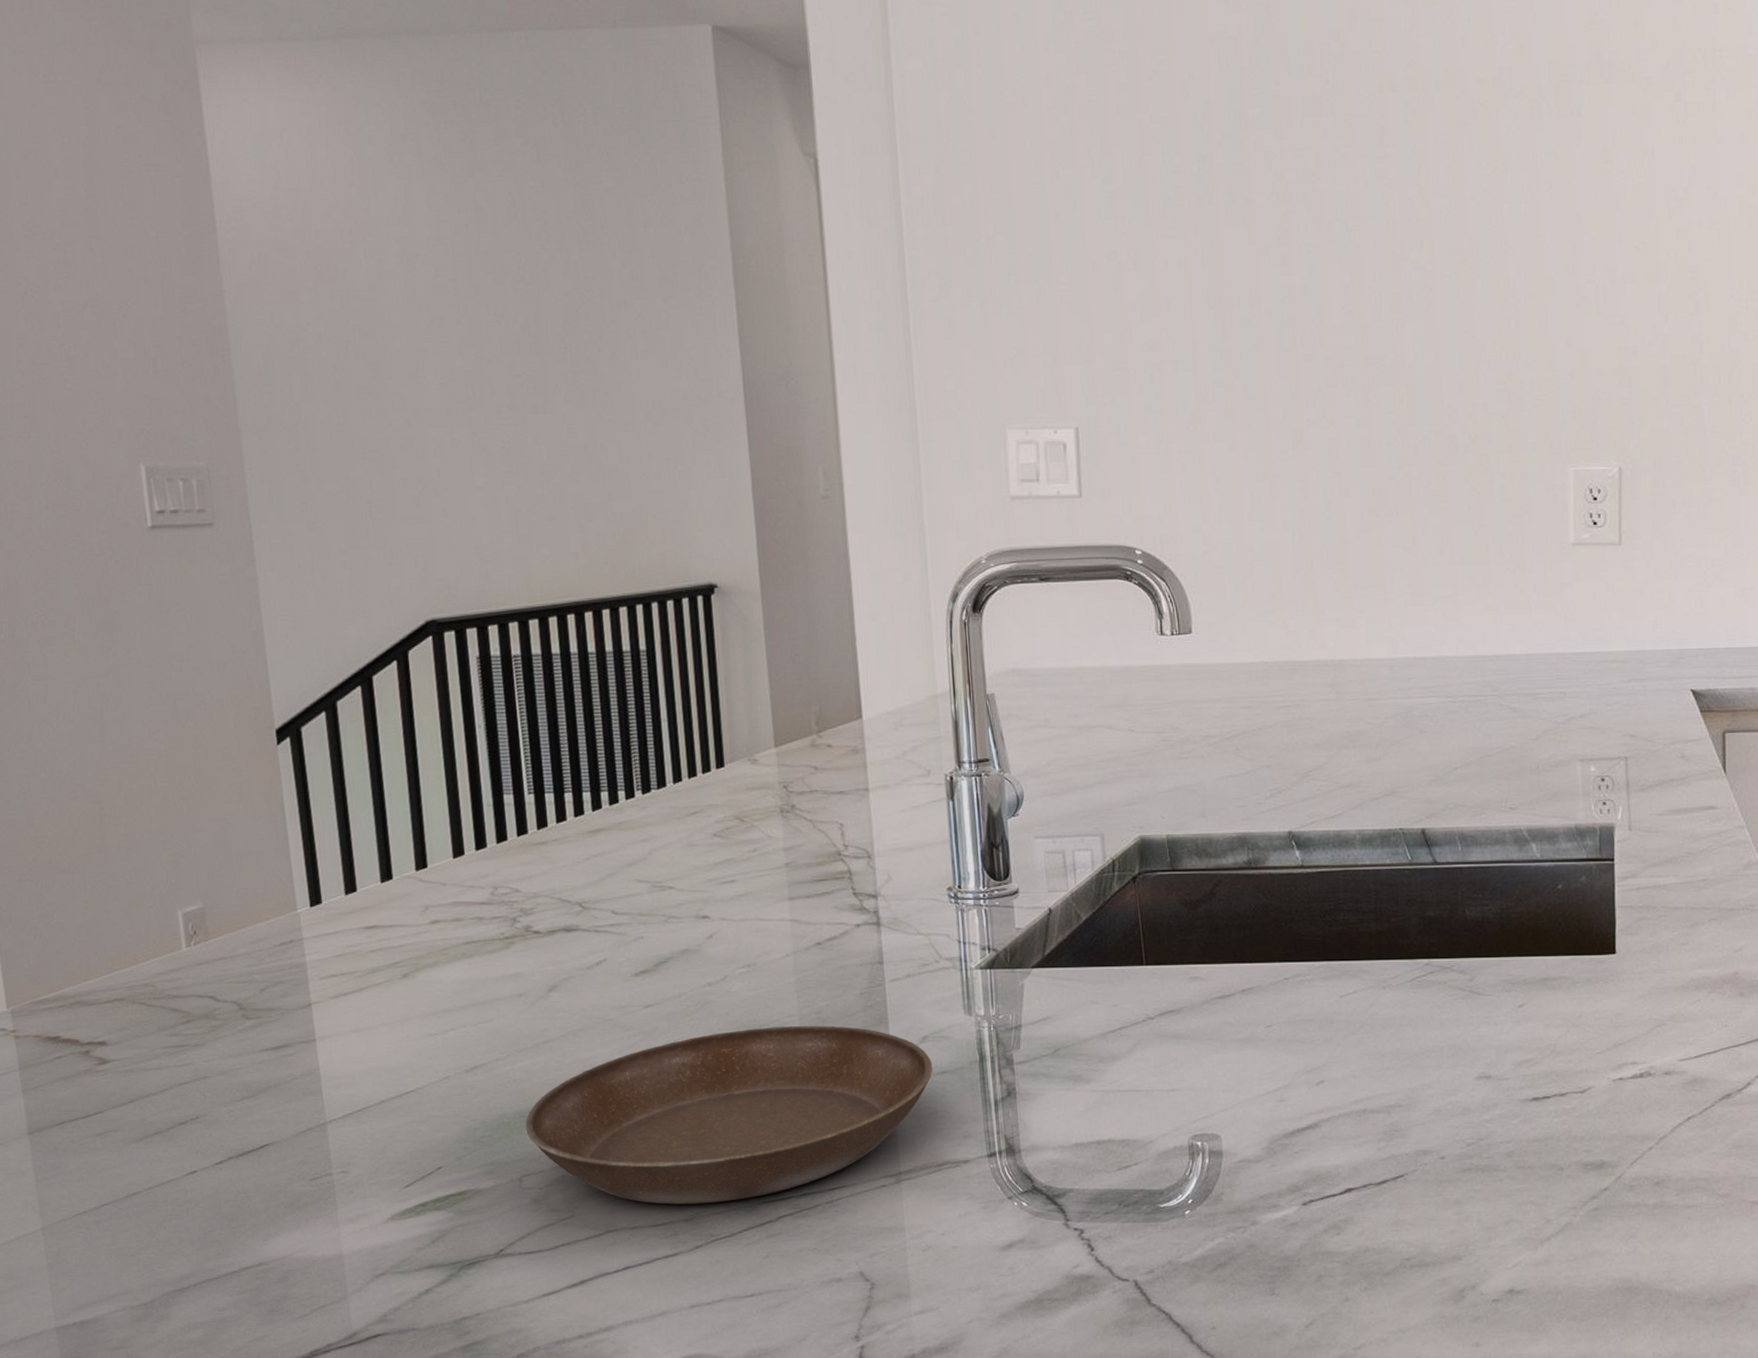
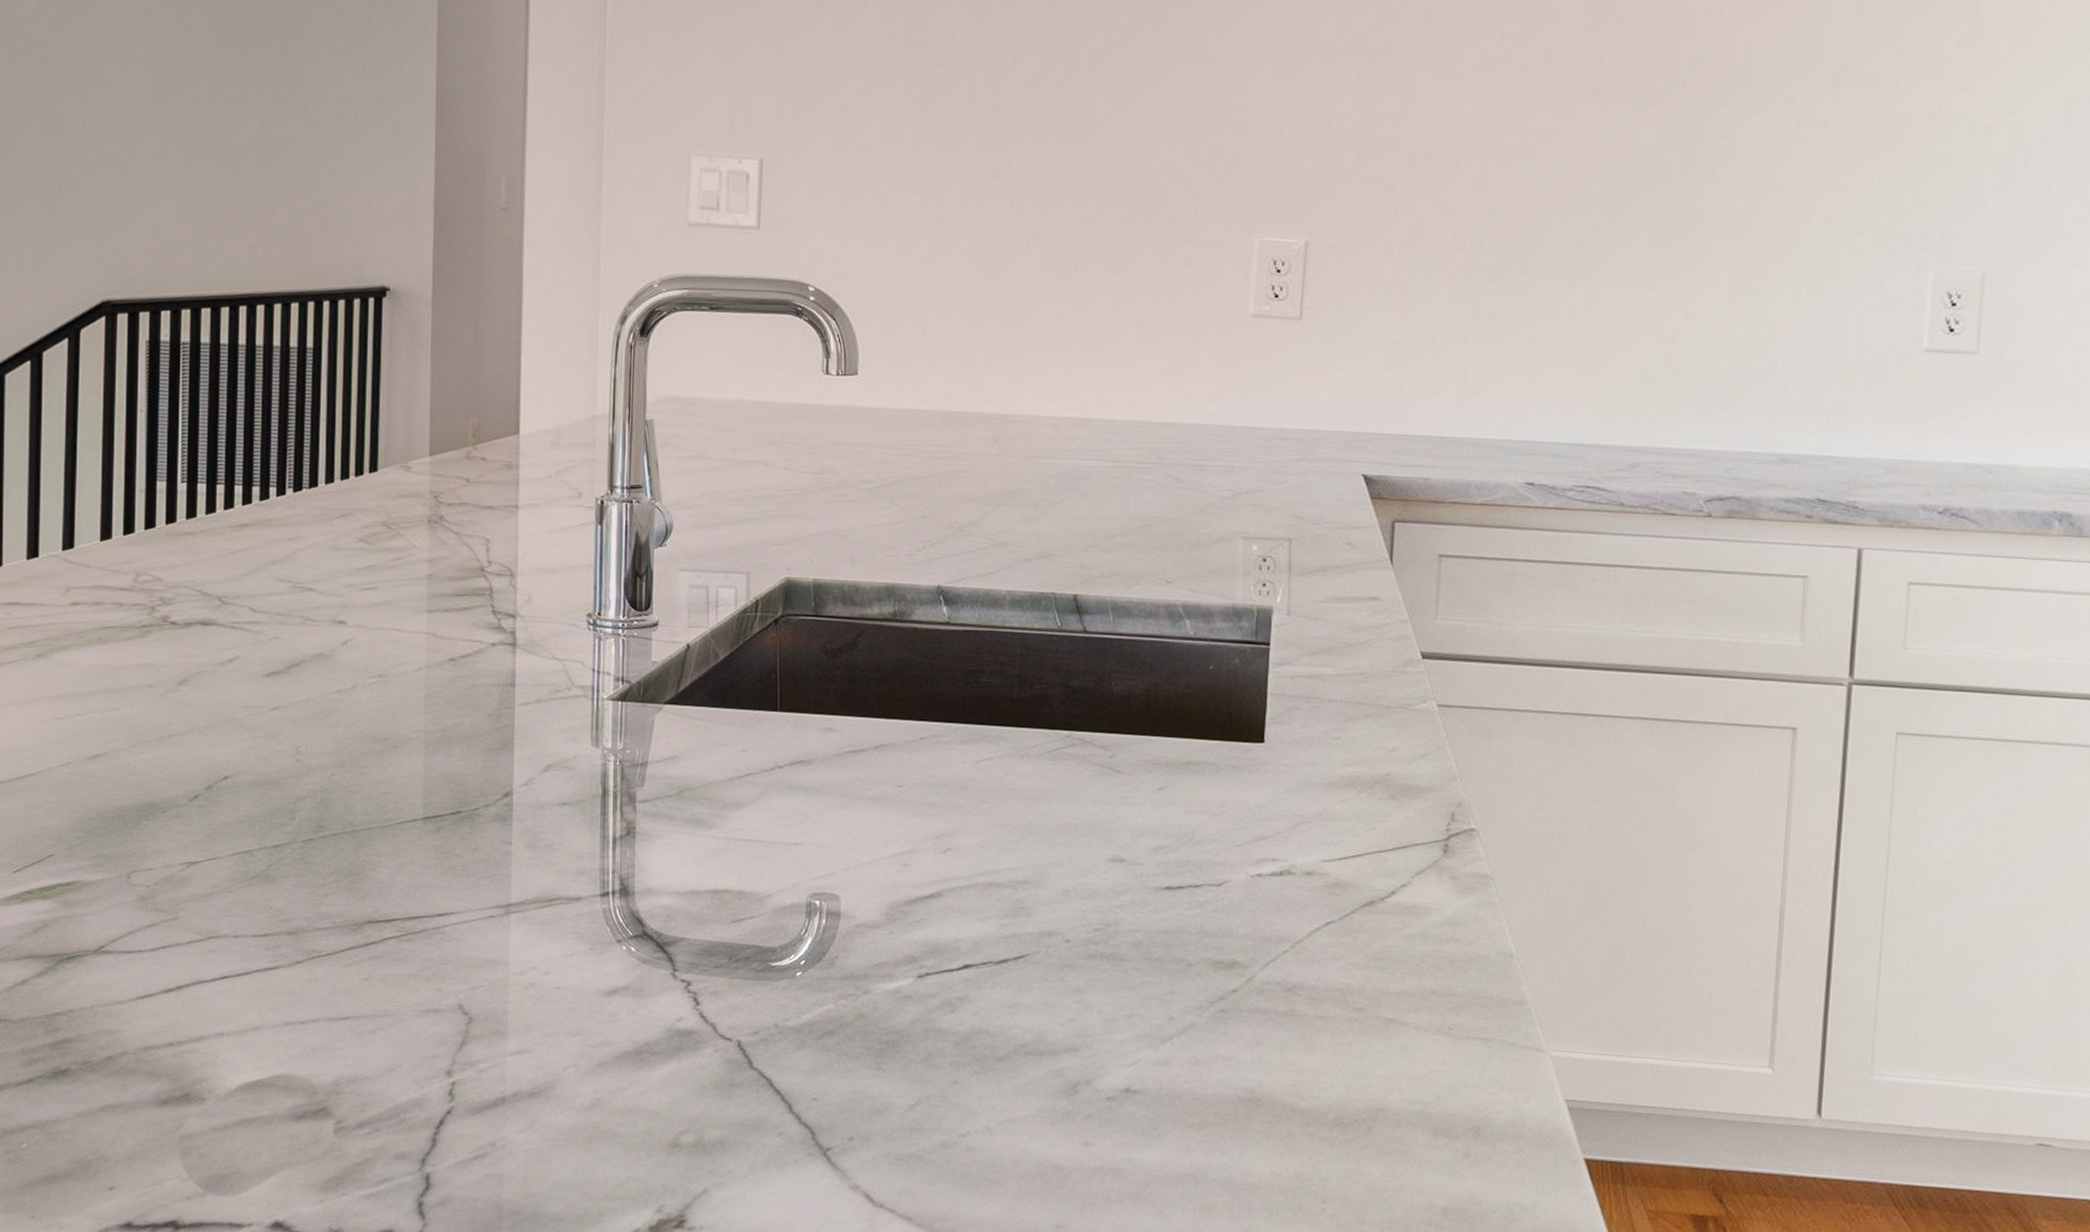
saucer: present [525,1026,933,1205] -> none [140,741,554,918]

